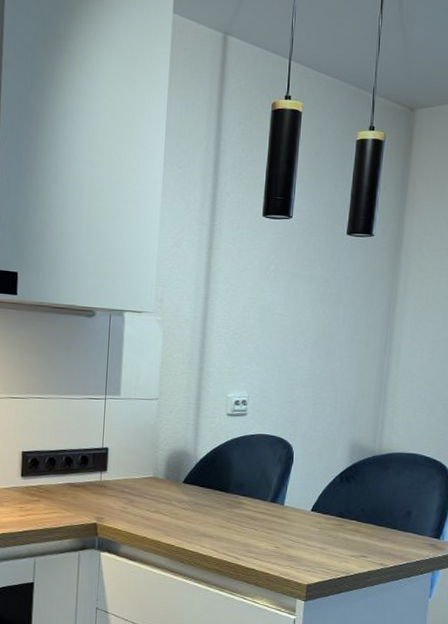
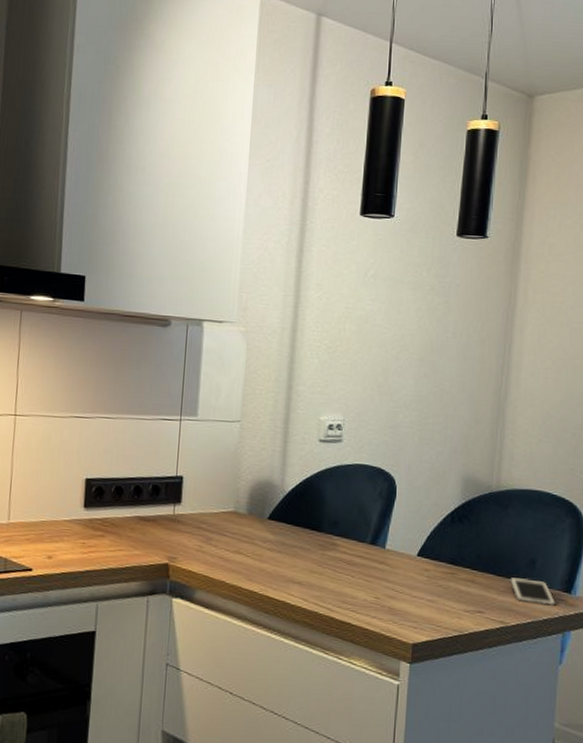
cell phone: none [388,526,427,551] -> present [508,576,555,607]

